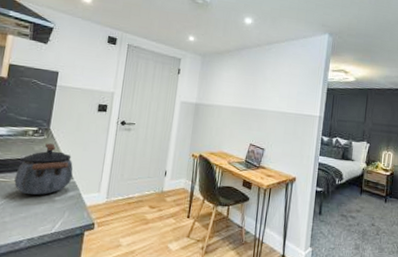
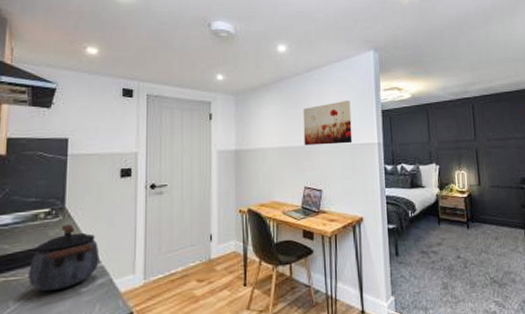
wall art: none [255,74,301,113] -> present [303,101,353,146]

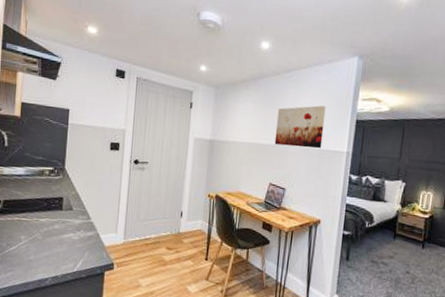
kettle: present [28,224,100,291] -> none [35,183,90,235]

